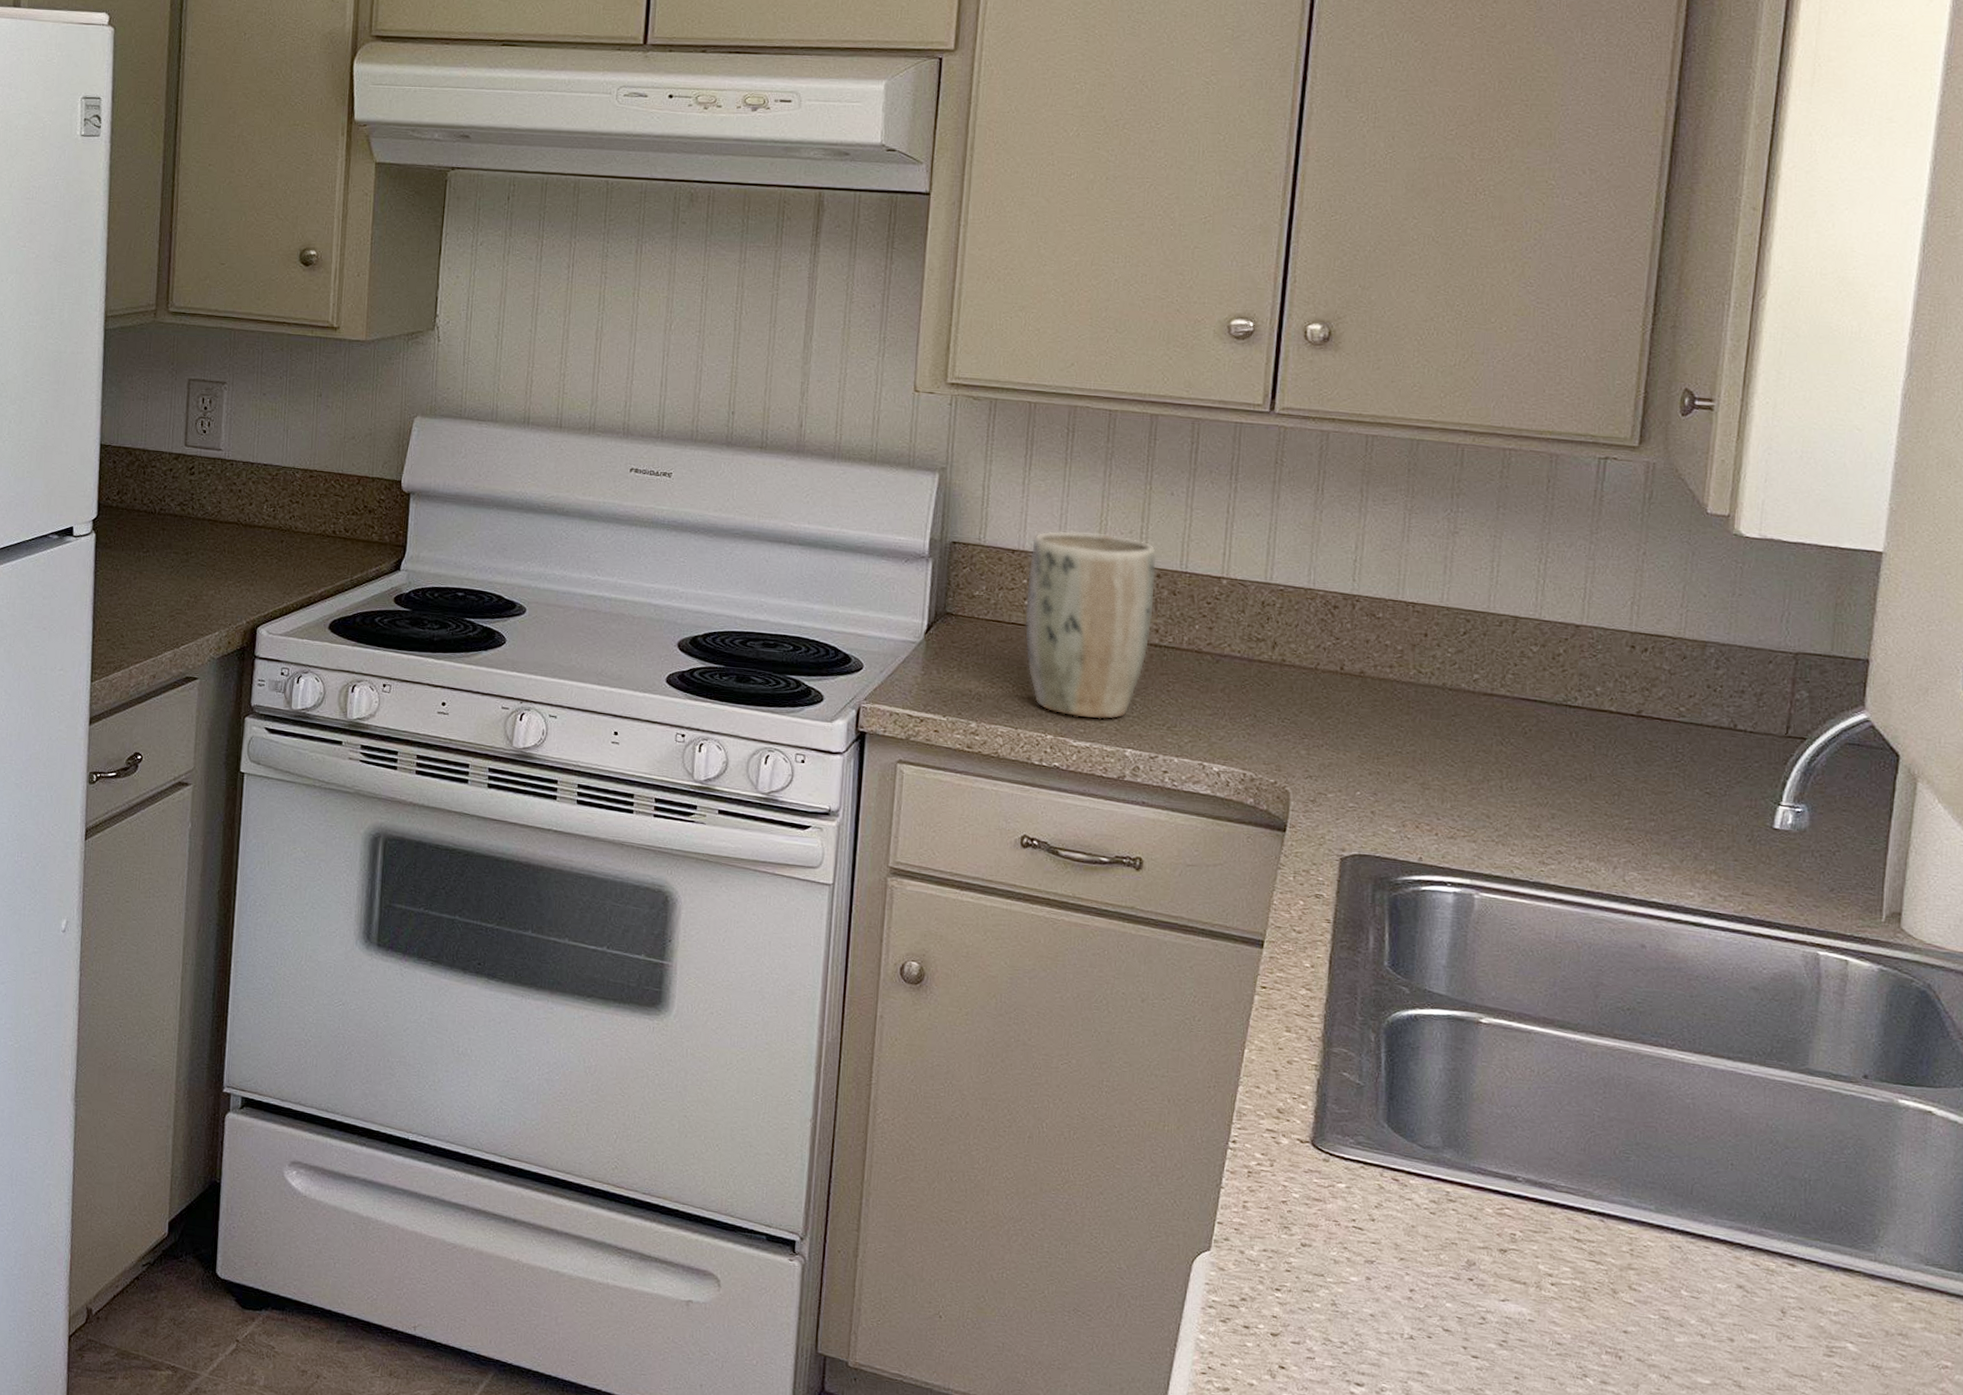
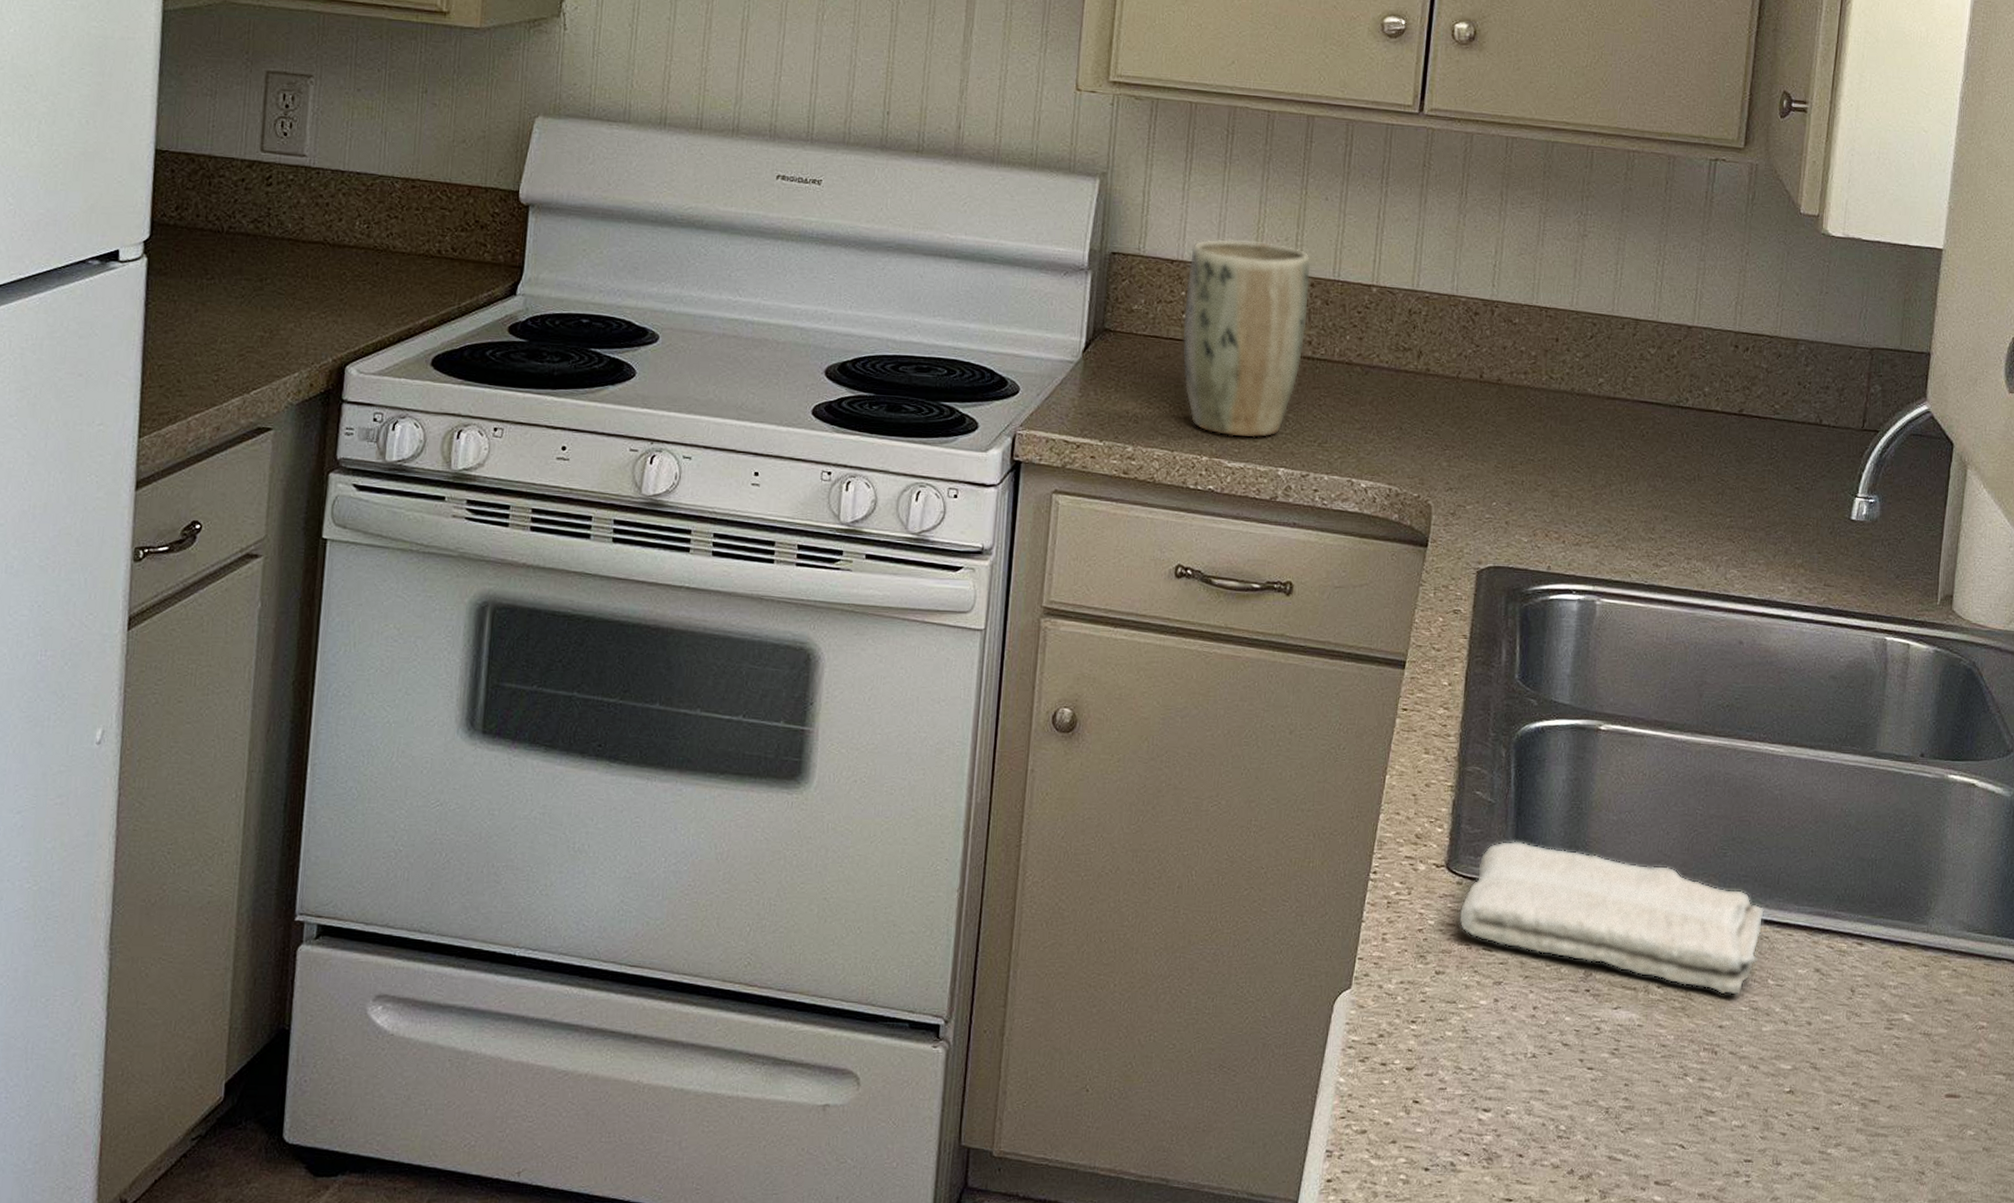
washcloth: none [1325,1123,1676,1303] -> present [1458,841,1765,996]

